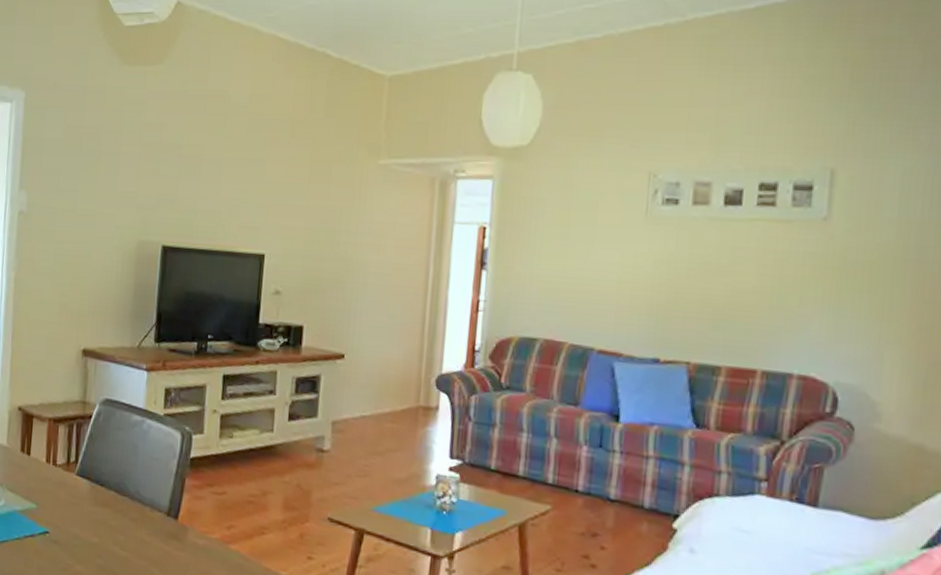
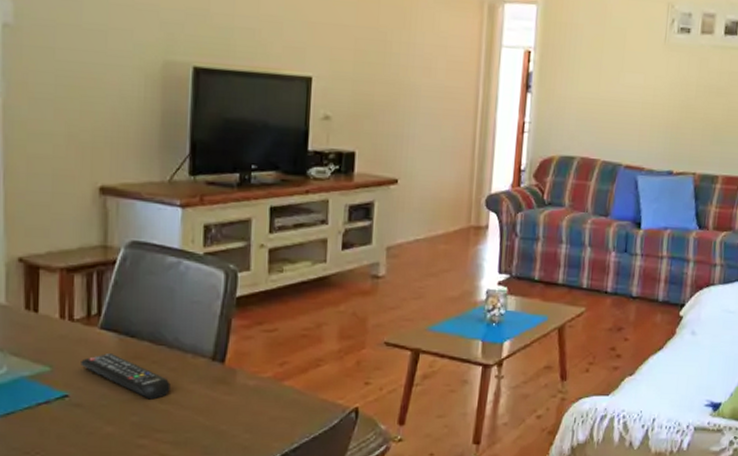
remote control: none [60,497,131,546] -> present [81,352,170,400]

